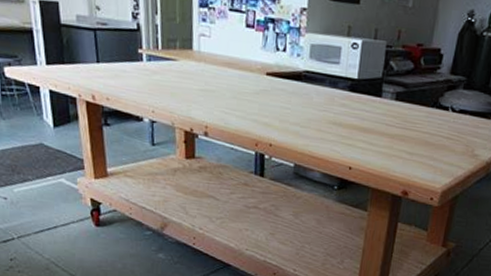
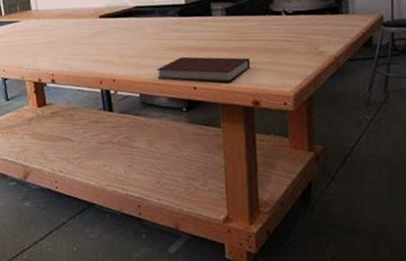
notebook: none [315,133,409,169] -> present [157,56,251,83]

